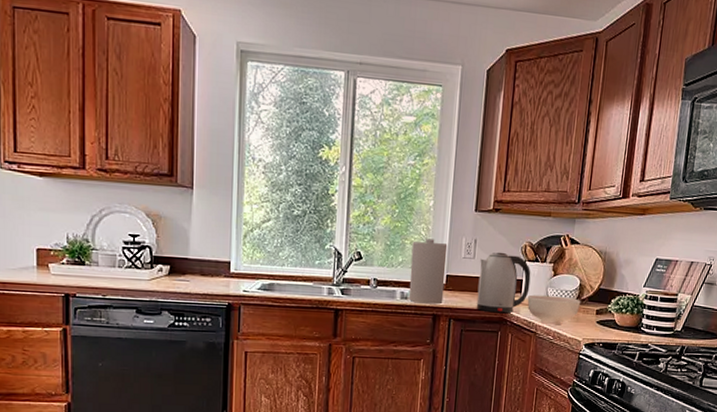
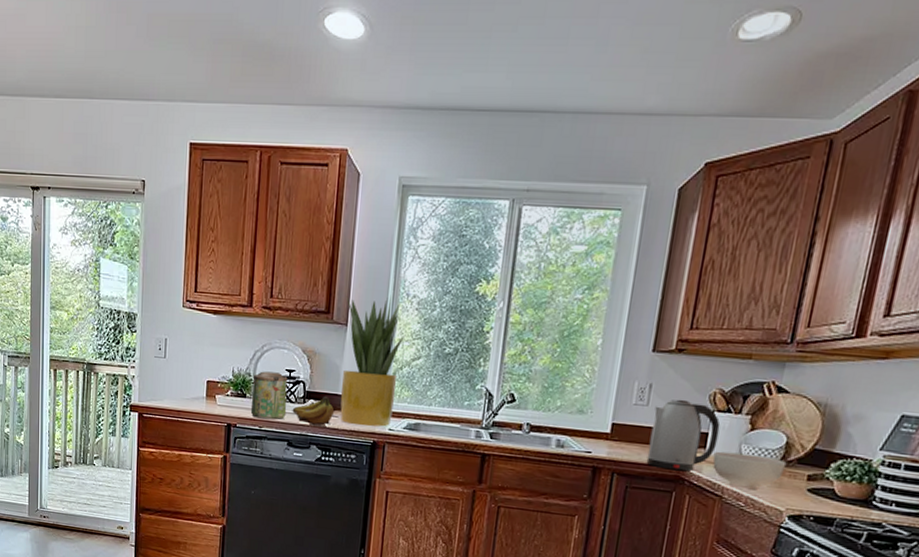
canister: none [91,236,133,287] -> present [250,371,288,420]
fruit: none [139,260,186,292] -> present [292,395,335,427]
planter: none [190,159,254,289] -> present [340,296,406,427]
paper towel holder: present [409,238,448,305] -> none [566,381,616,456]

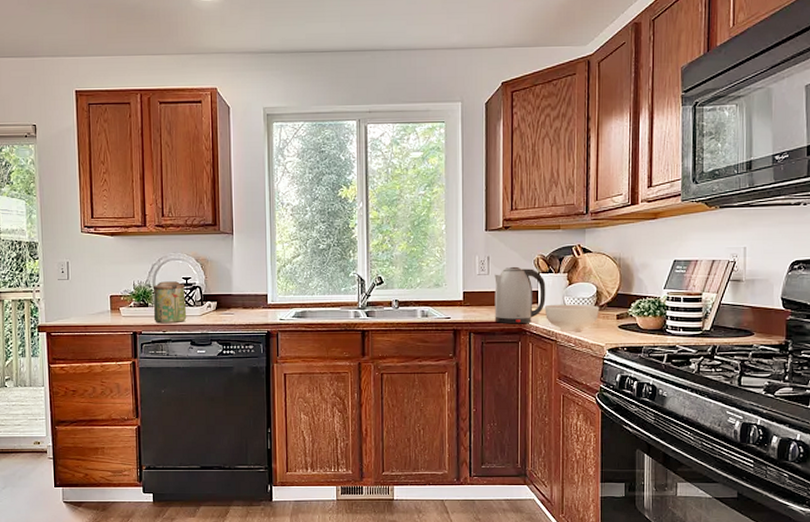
fruit: present [292,395,335,427] -> none [192,297,230,325]
planter: present [340,296,406,427] -> none [229,206,285,319]

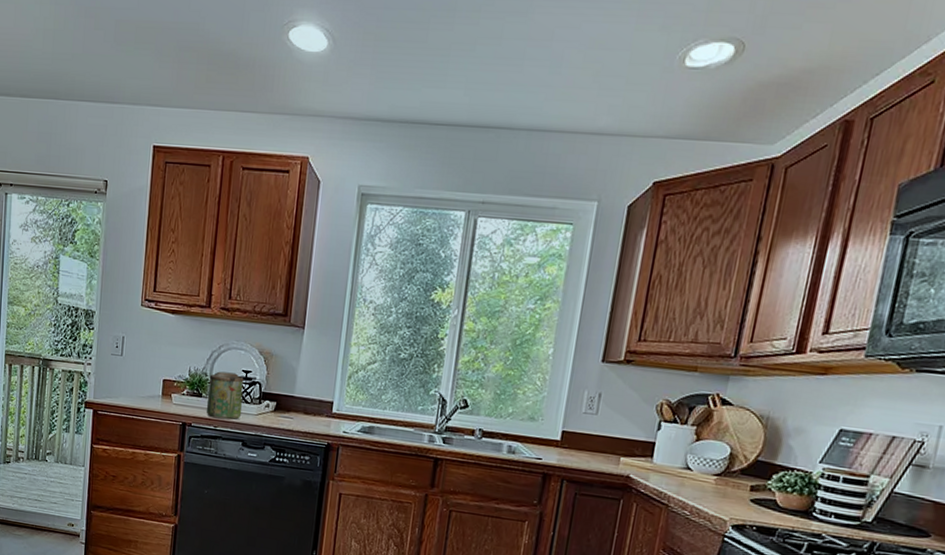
kettle: present [494,266,546,324] -> none [595,408,667,480]
bowl: present [544,304,600,332] -> none [659,460,731,499]

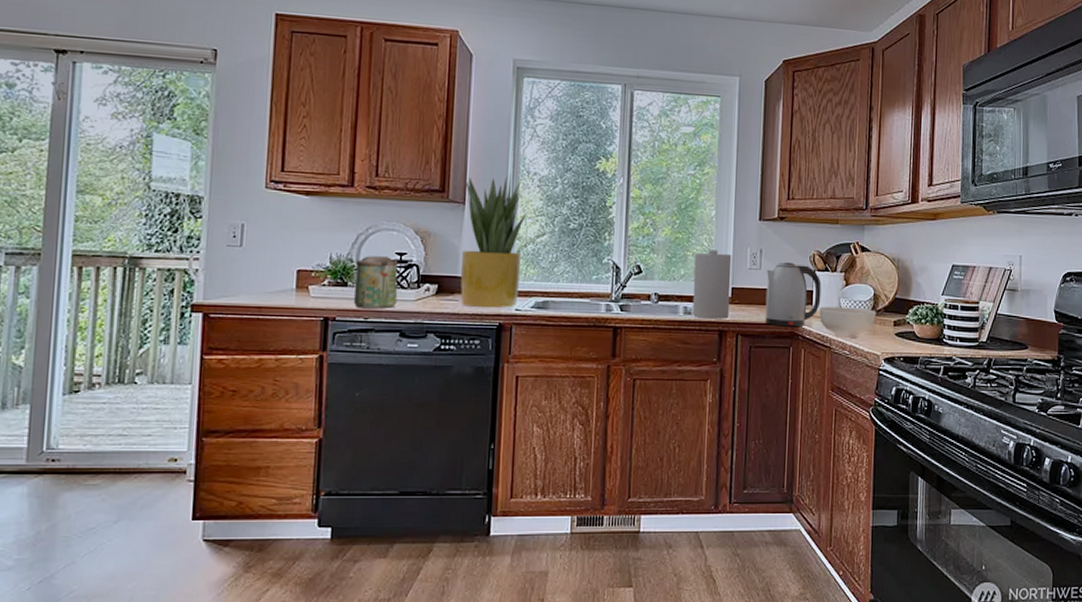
planter: none [295,300,362,430] -> present [460,174,529,309]
paper towel holder: none [517,389,567,463] -> present [692,249,732,319]
kettle: none [595,408,667,480] -> present [765,261,822,327]
bowl: none [659,460,731,499] -> present [819,306,877,339]

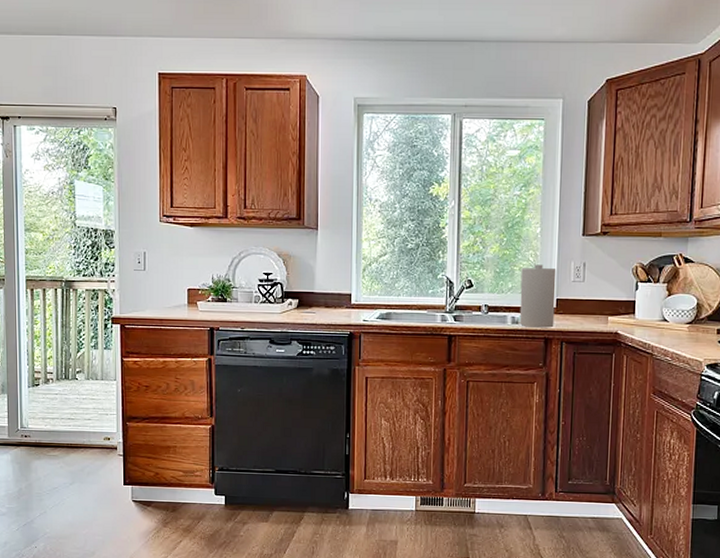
canister: present [353,256,398,309] -> none [232,276,267,321]
planter: present [460,174,529,309] -> none [315,201,372,320]
kettle: present [765,261,822,327] -> none [588,274,644,335]
bowl: present [819,306,877,339] -> none [641,315,700,346]

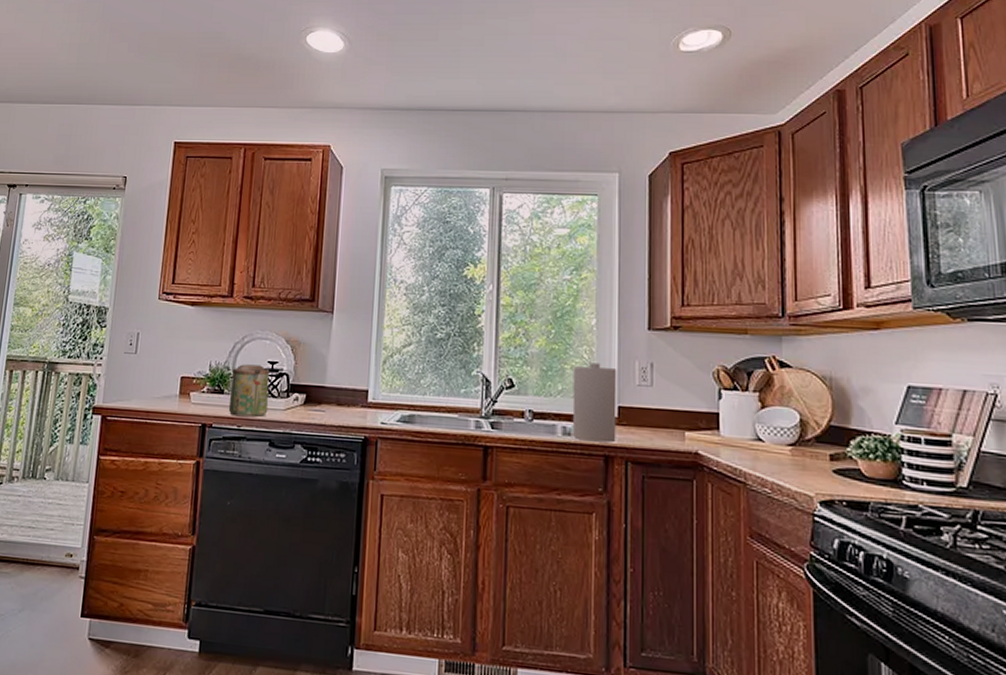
canister: none [232,276,267,321] -> present [228,364,270,418]

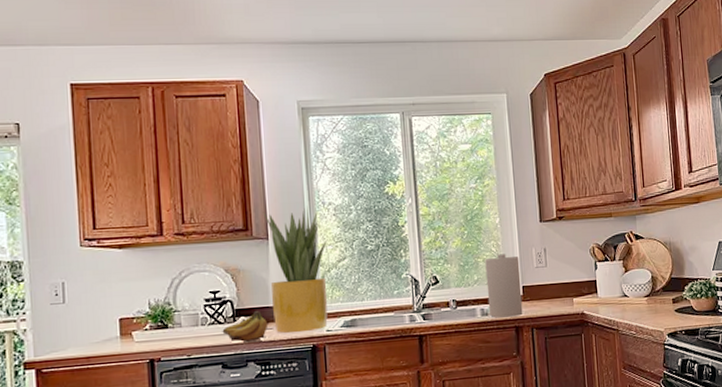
canister: present [228,364,270,418] -> none [173,296,217,347]
fruit: none [274,388,321,423] -> present [222,310,269,343]
planter: none [327,282,395,421] -> present [263,207,328,334]

